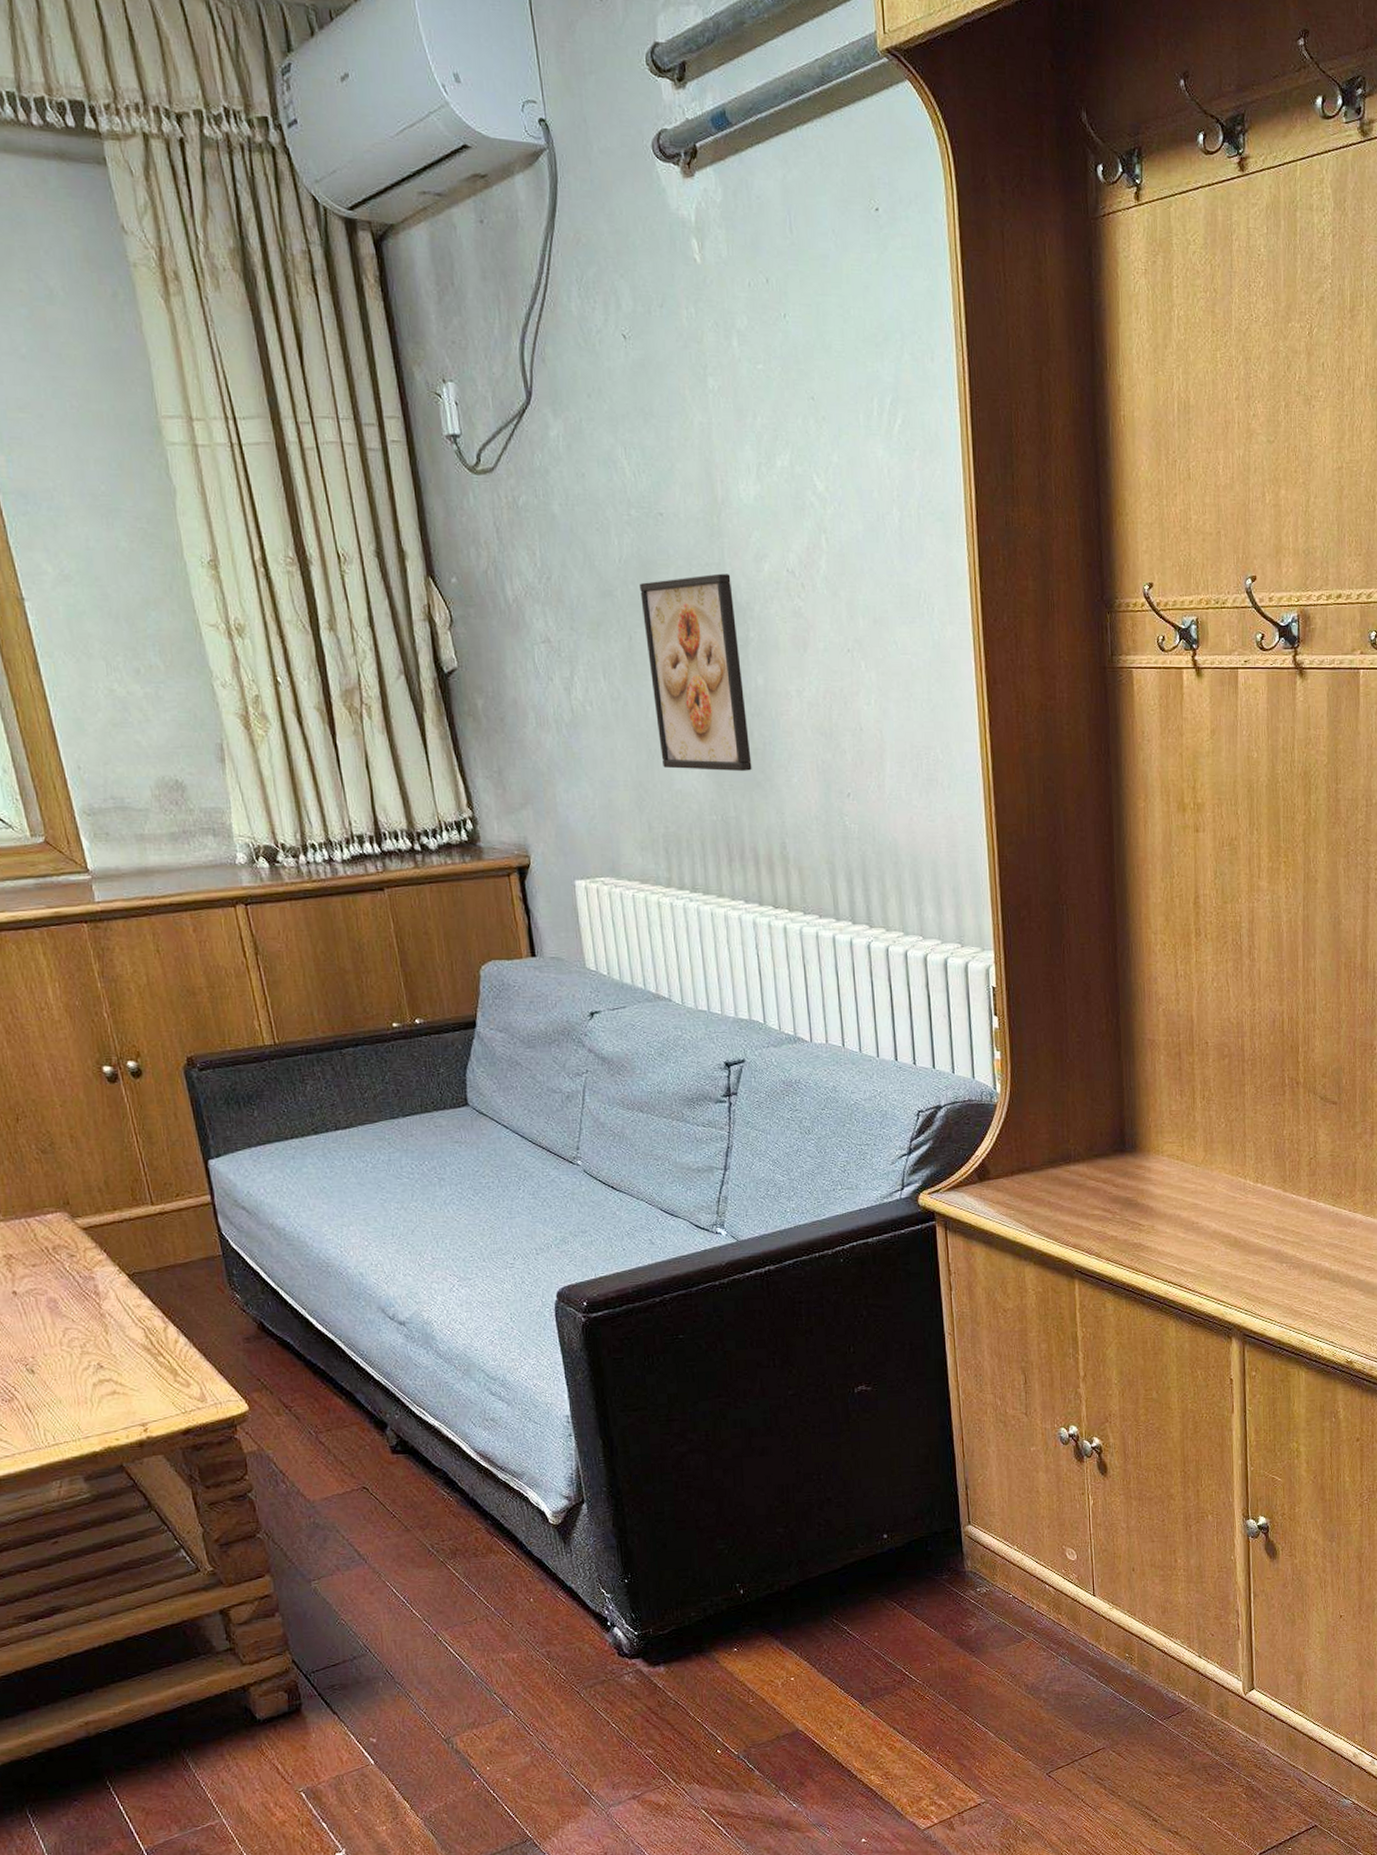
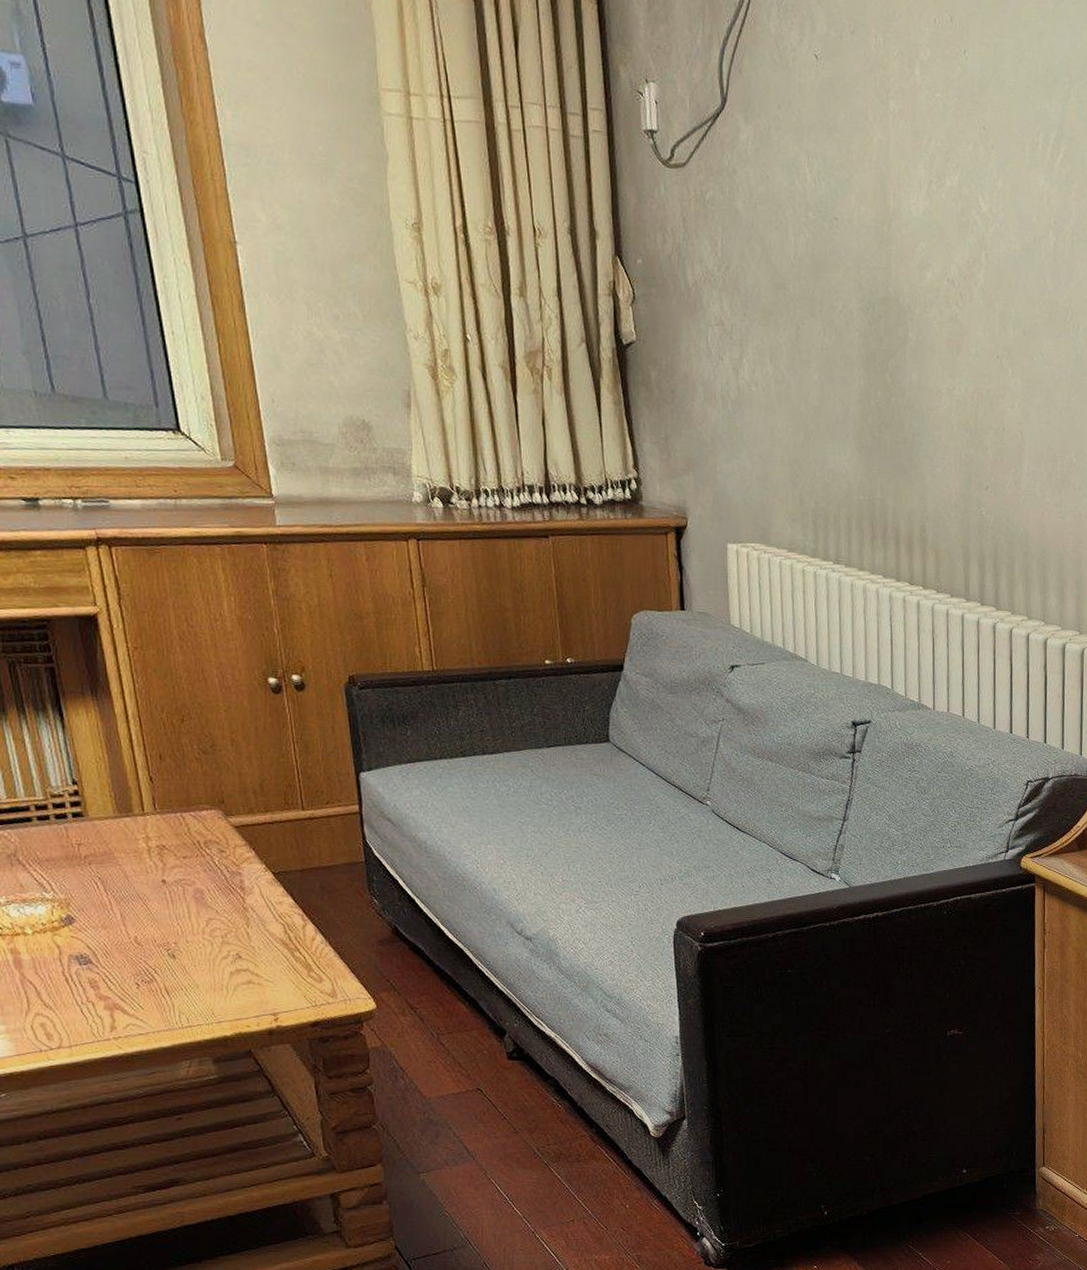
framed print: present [640,573,752,771] -> none [811,277,901,458]

